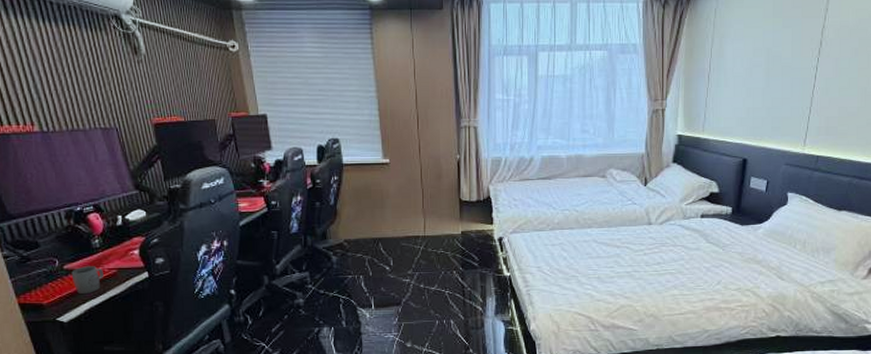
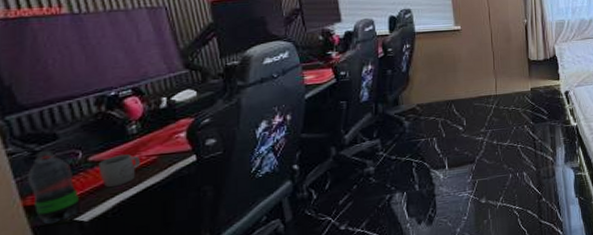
bottle: none [20,256,60,320] -> present [28,149,80,224]

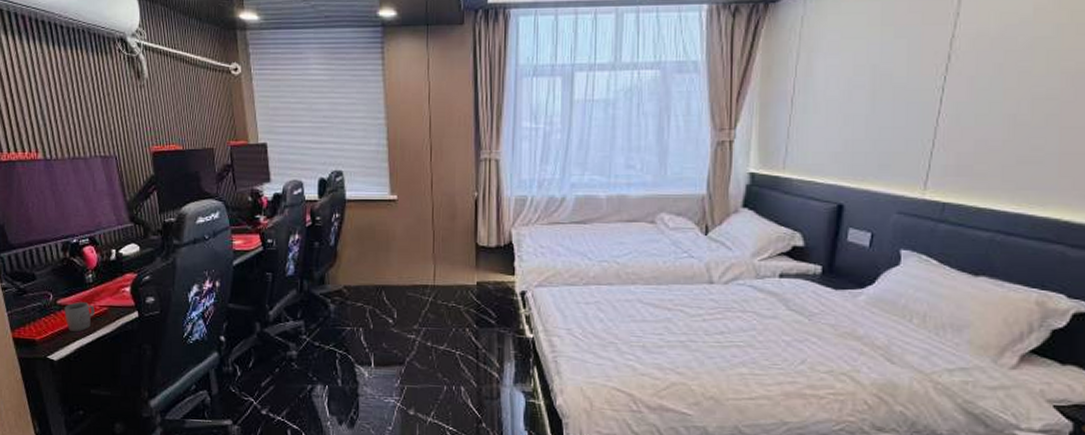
bottle: present [28,149,80,224] -> none [16,288,51,357]

